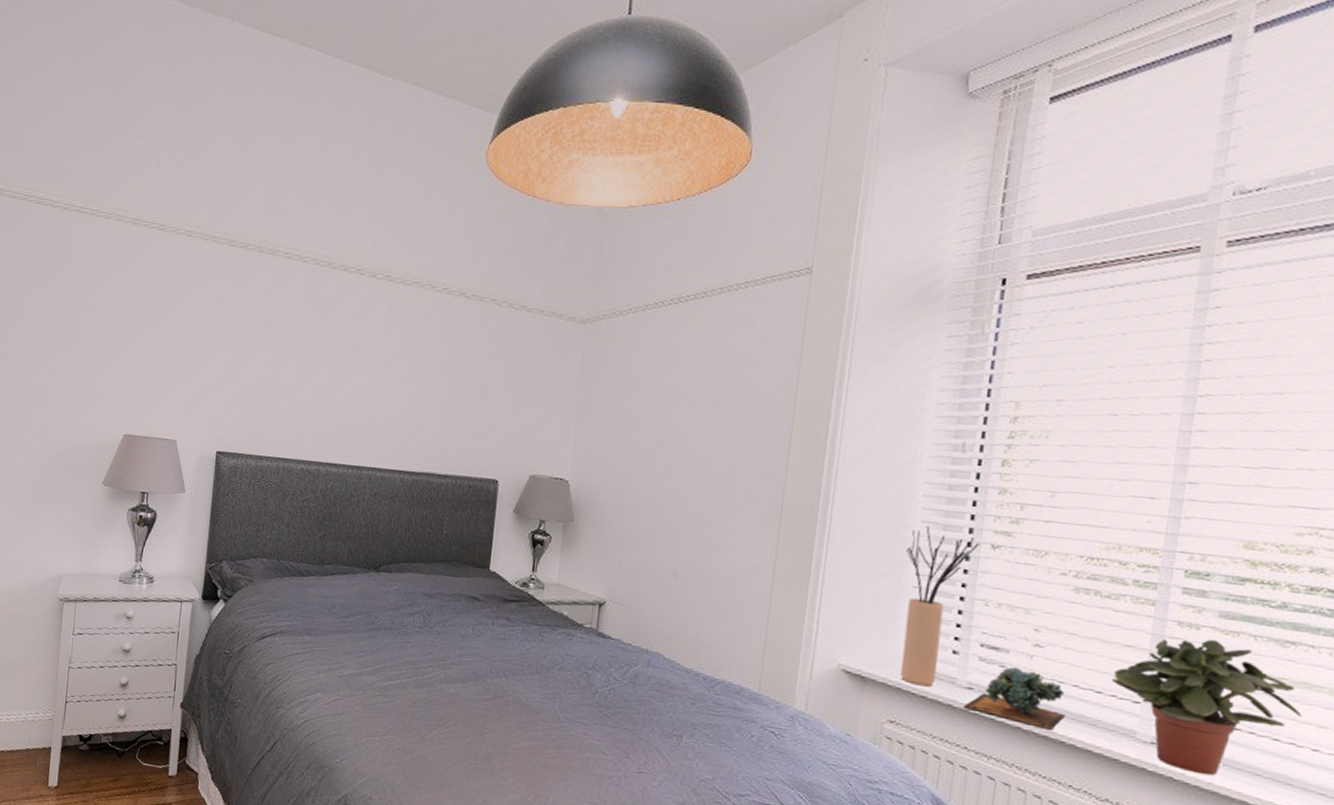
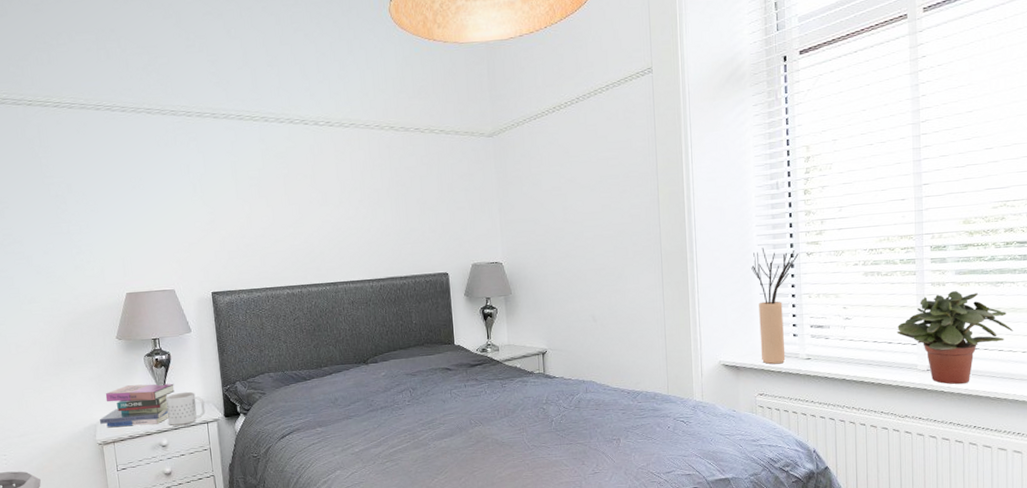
books: none [66,539,154,591] -> present [100,383,175,427]
mug: none [138,559,183,598] -> present [165,391,206,425]
succulent plant: present [963,667,1066,730] -> none [806,337,872,377]

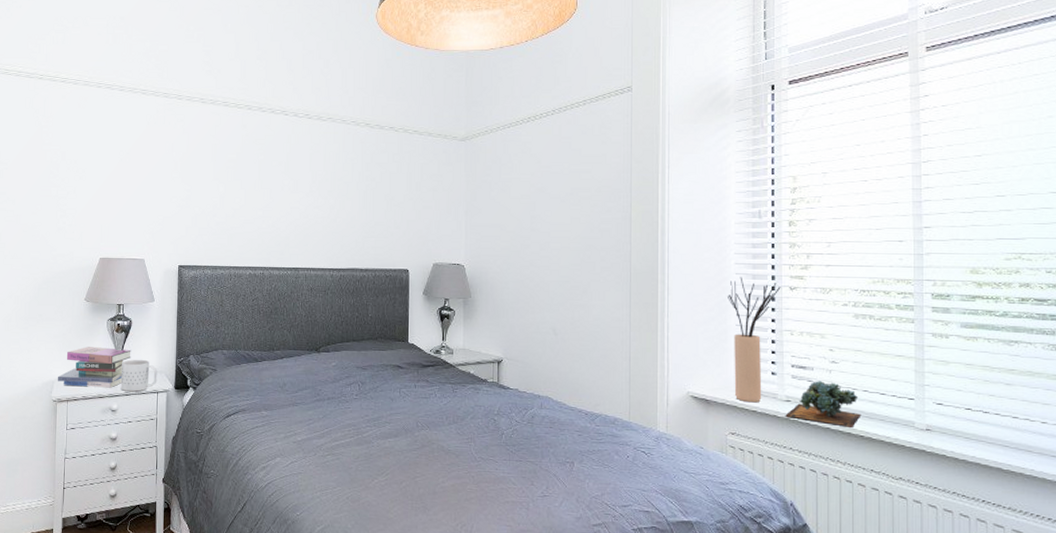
succulent plant: none [806,337,872,377] -> present [785,381,862,427]
potted plant: present [896,291,1014,384] -> none [890,345,1031,450]

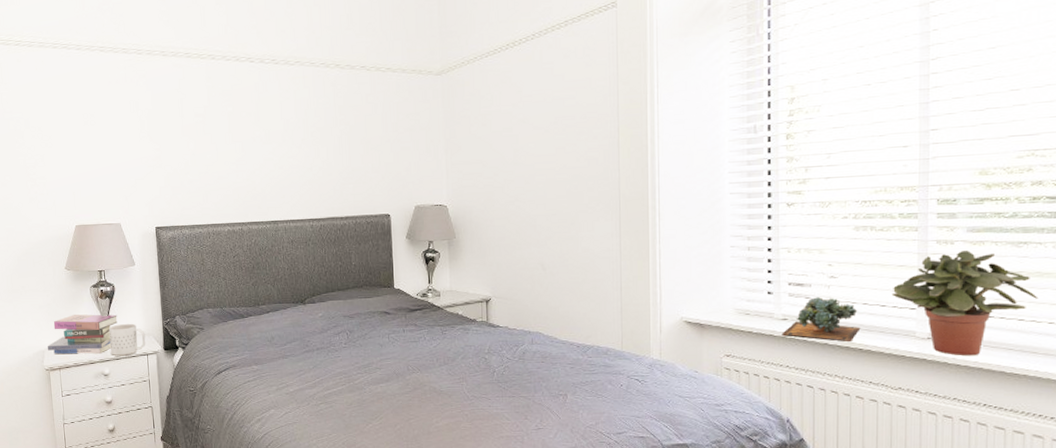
vase: present [728,277,781,403] -> none [722,197,778,324]
potted plant: none [890,345,1031,450] -> present [891,251,1039,355]

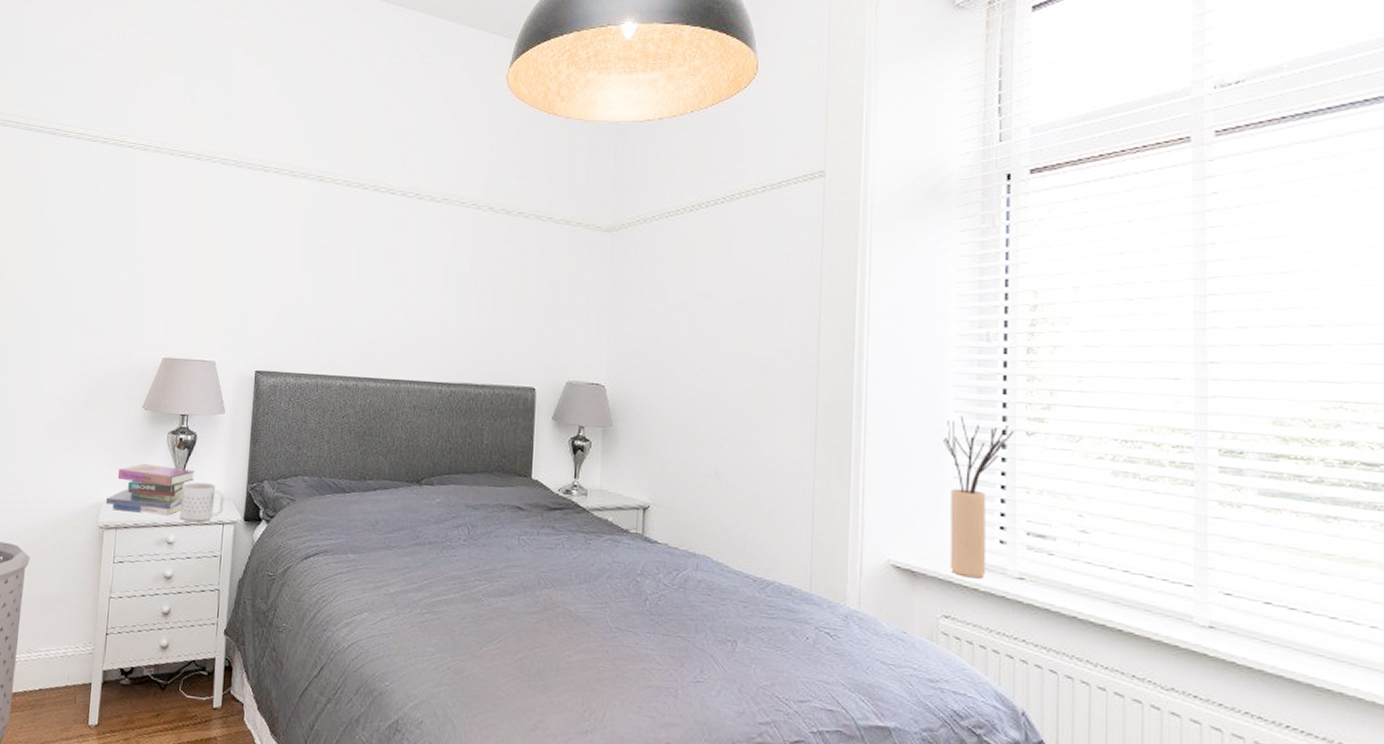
vase: none [722,197,778,324] -> present [943,416,1015,579]
succulent plant: present [781,297,861,341] -> none [1017,554,1120,618]
potted plant: present [891,251,1039,355] -> none [1161,518,1356,658]

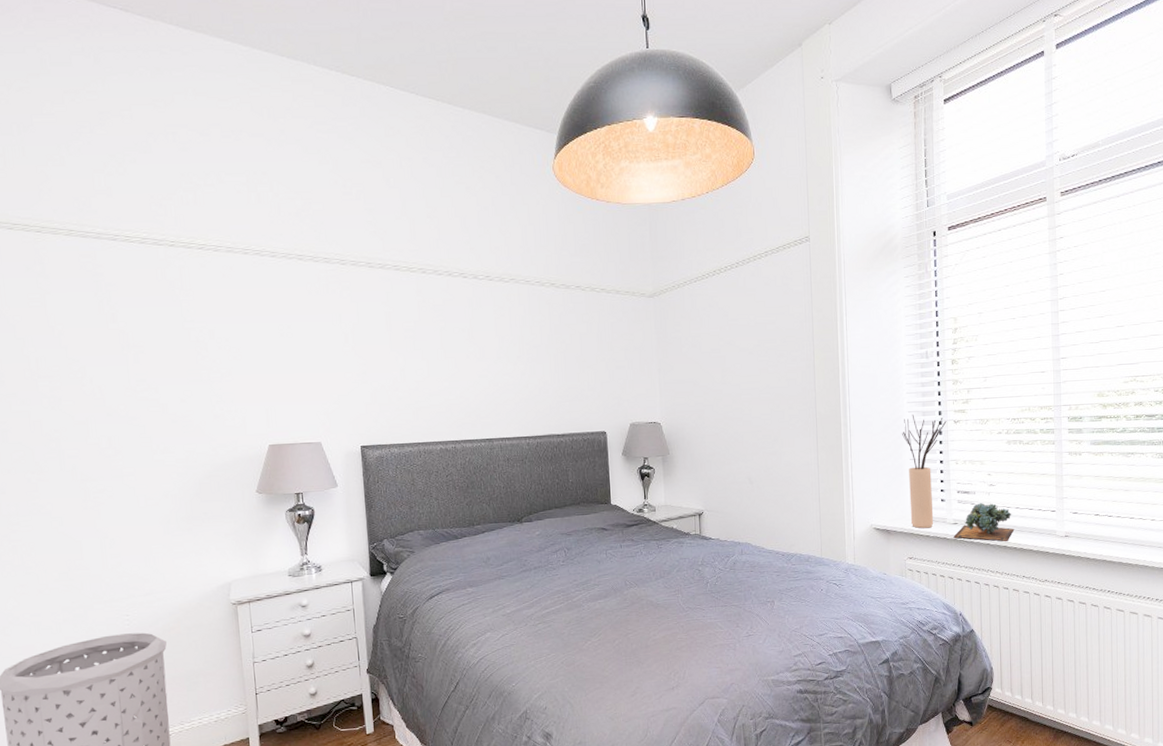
books: present [106,464,195,516] -> none [235,540,318,586]
mug: present [179,482,225,522] -> none [307,549,350,584]
succulent plant: none [1017,554,1120,618] -> present [953,503,1015,541]

